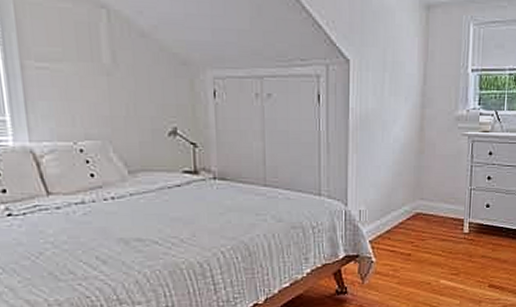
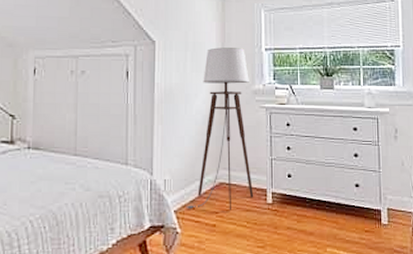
floor lamp: none [381,68,453,240] -> present [186,47,254,211]

